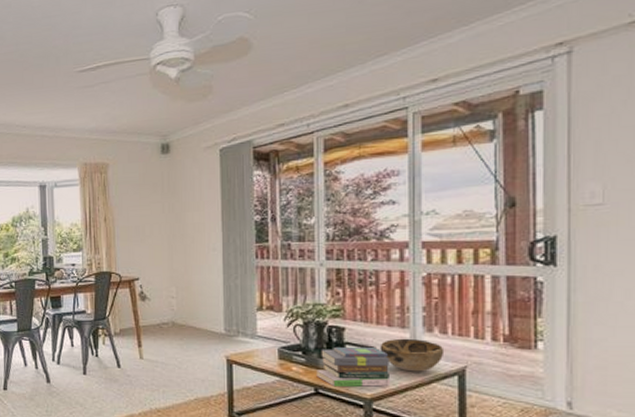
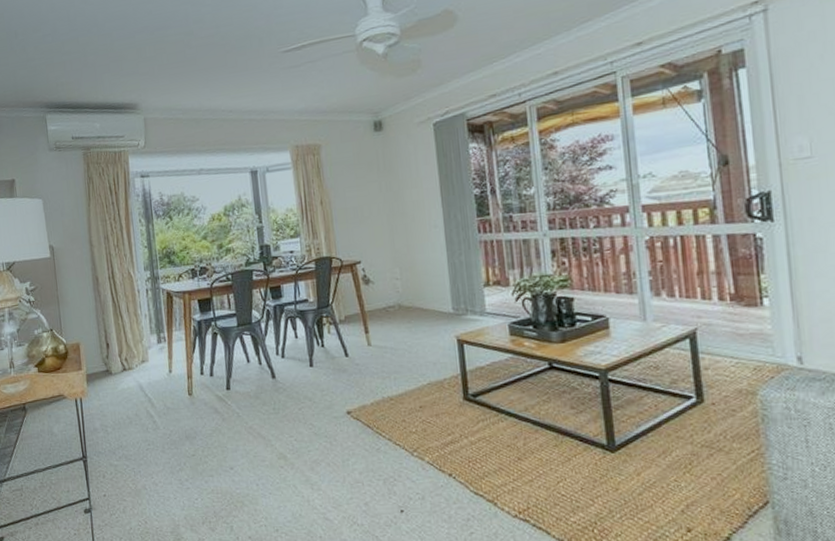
books: present [316,346,391,387] -> none [549,315,624,360]
decorative bowl: present [380,338,445,372] -> none [610,304,674,338]

